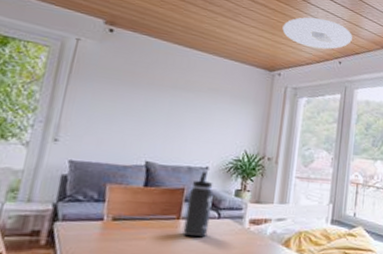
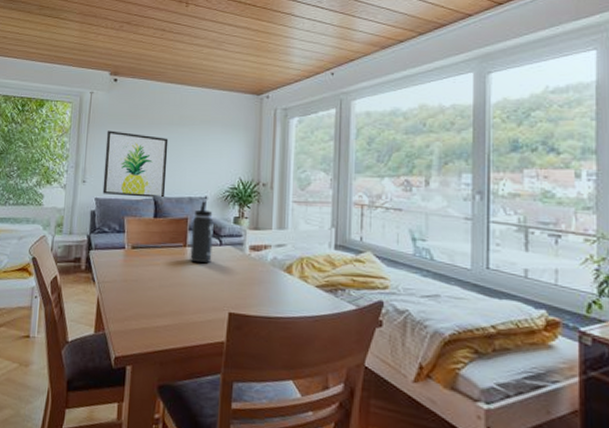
wall art: none [80,84,170,164] -> present [102,130,169,198]
ceiling light: present [282,17,352,50] -> none [267,29,345,62]

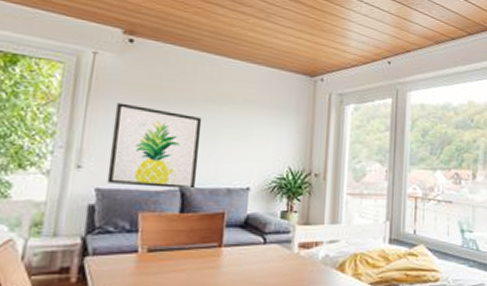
thermos bottle: present [190,201,214,263] -> none [226,193,257,264]

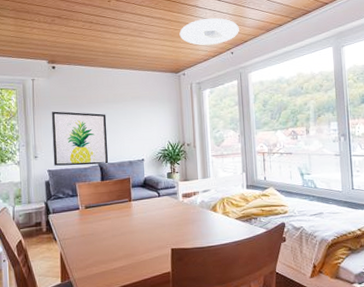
ceiling light: none [322,13,402,49] -> present [179,17,239,45]

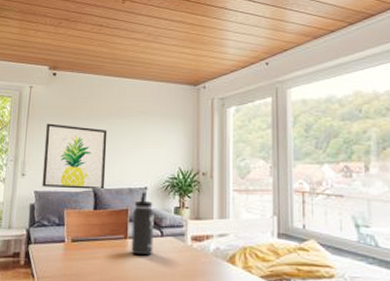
thermos bottle: none [133,163,153,213] -> present [131,192,154,255]
ceiling light: present [179,17,239,45] -> none [202,21,278,54]

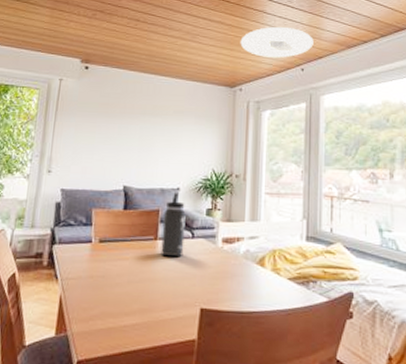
wall art: present [42,123,107,189] -> none [69,119,141,189]
ceiling light: none [202,21,278,54] -> present [240,26,314,58]

